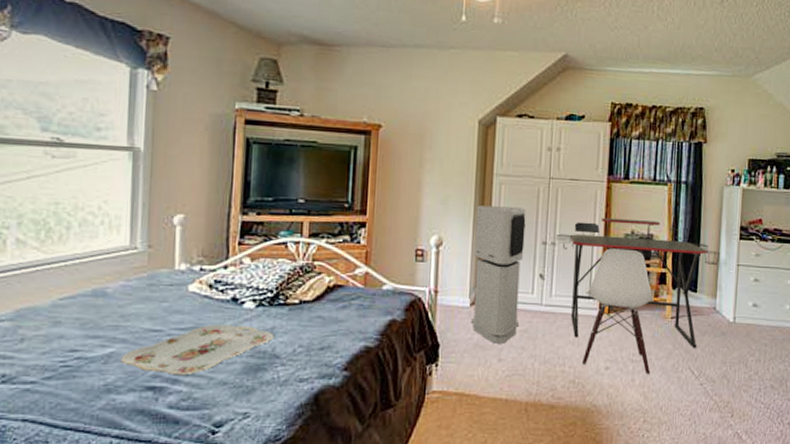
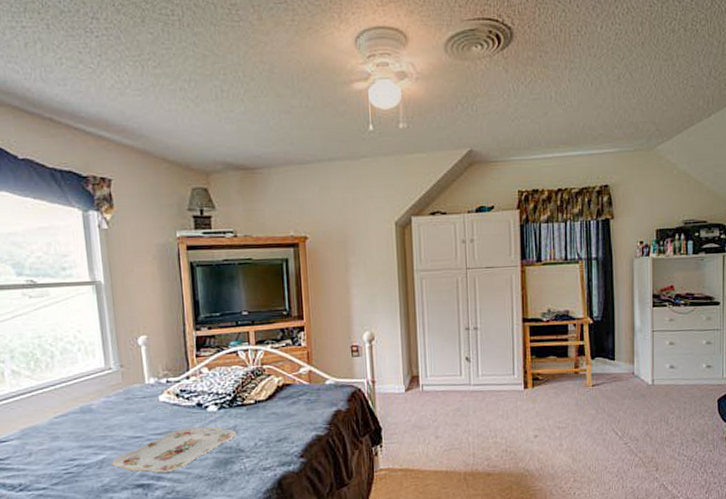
air purifier: present [470,205,526,344] -> none [402,298,452,423]
desk: present [555,217,721,348] -> none [477,298,635,412]
chair: present [582,248,654,376] -> none [509,326,577,440]

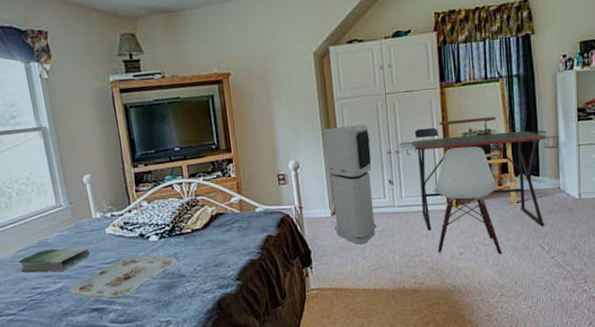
book: none [55,416,140,443] -> present [18,248,91,273]
air purifier: none [402,298,452,423] -> present [324,124,377,244]
desk: none [477,298,635,412] -> present [398,116,560,231]
chair: none [509,326,577,440] -> present [432,146,503,256]

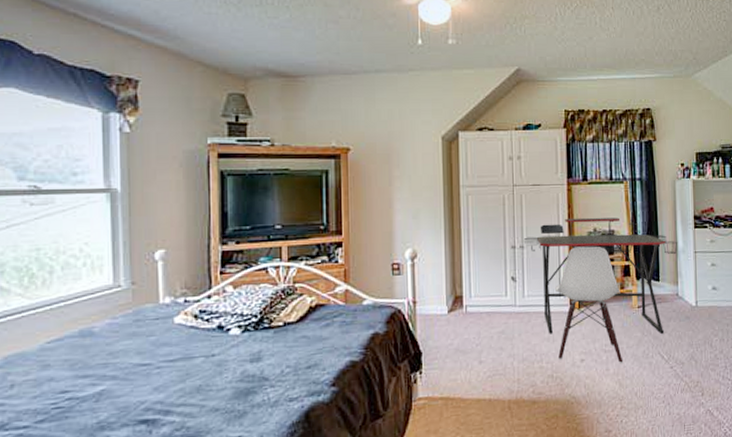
book: present [18,248,91,273] -> none [47,340,149,371]
serving tray: present [69,254,178,298] -> none [112,352,262,406]
air purifier: present [324,124,377,244] -> none [447,215,497,347]

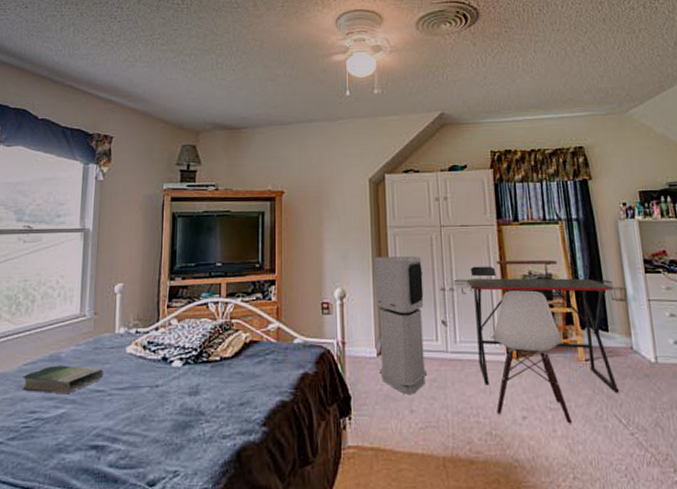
book: none [47,340,149,371] -> present [21,365,104,395]
air purifier: none [447,215,497,347] -> present [375,256,428,394]

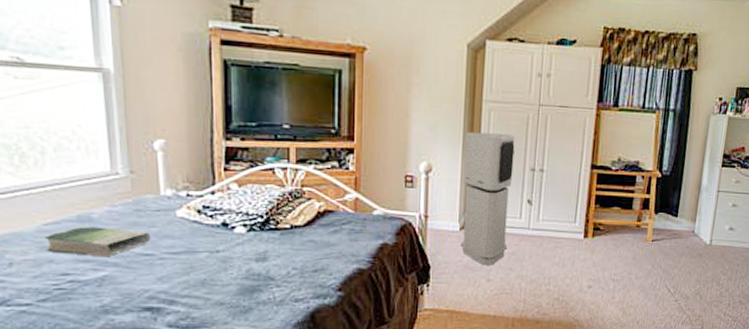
desk: present [453,259,627,393] -> none [543,144,703,268]
chair: present [489,290,573,426] -> none [566,175,637,293]

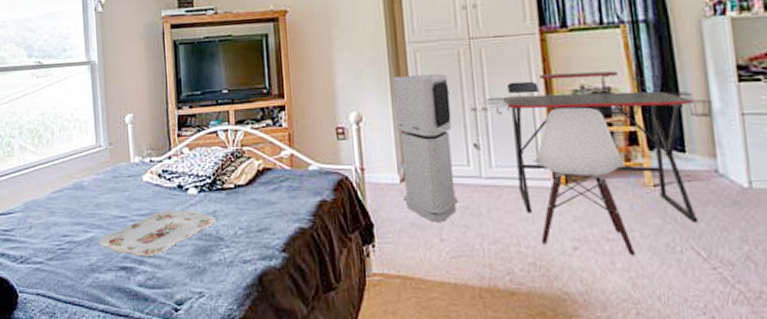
book: present [45,227,152,257] -> none [52,193,125,220]
serving tray: none [114,248,268,296] -> present [99,210,217,256]
desk: none [543,144,703,268] -> present [486,71,713,222]
chair: none [566,175,637,293] -> present [532,107,637,258]

